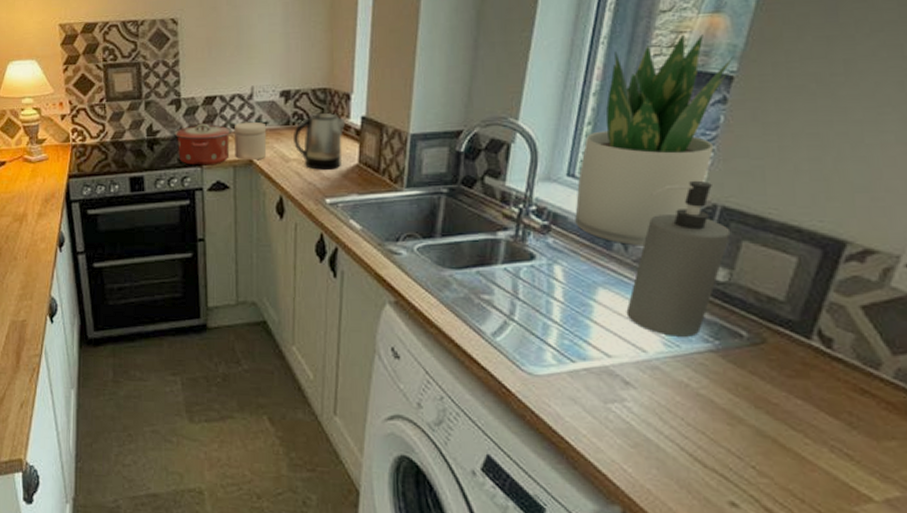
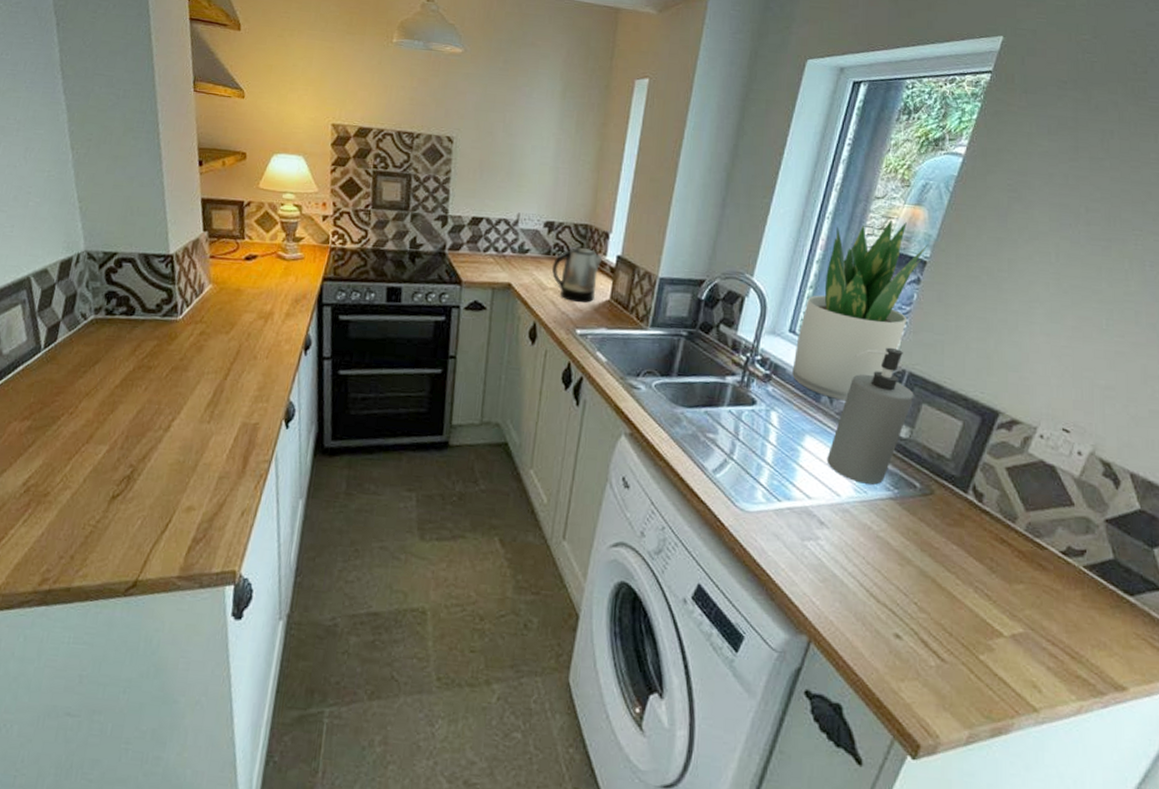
casserole: present [173,123,232,167] -> none [436,242,495,285]
jar: present [235,121,267,161] -> none [495,246,528,285]

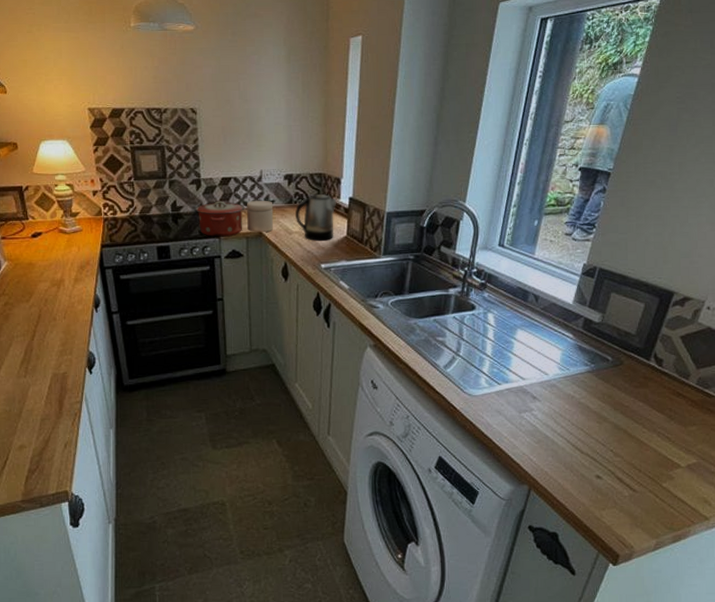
casserole: none [436,242,495,285] -> present [194,201,245,238]
jar: none [495,246,528,285] -> present [247,200,274,233]
planter: present [792,221,928,401] -> none [503,140,611,298]
soap dispenser: present [827,347,914,485] -> none [535,249,604,363]

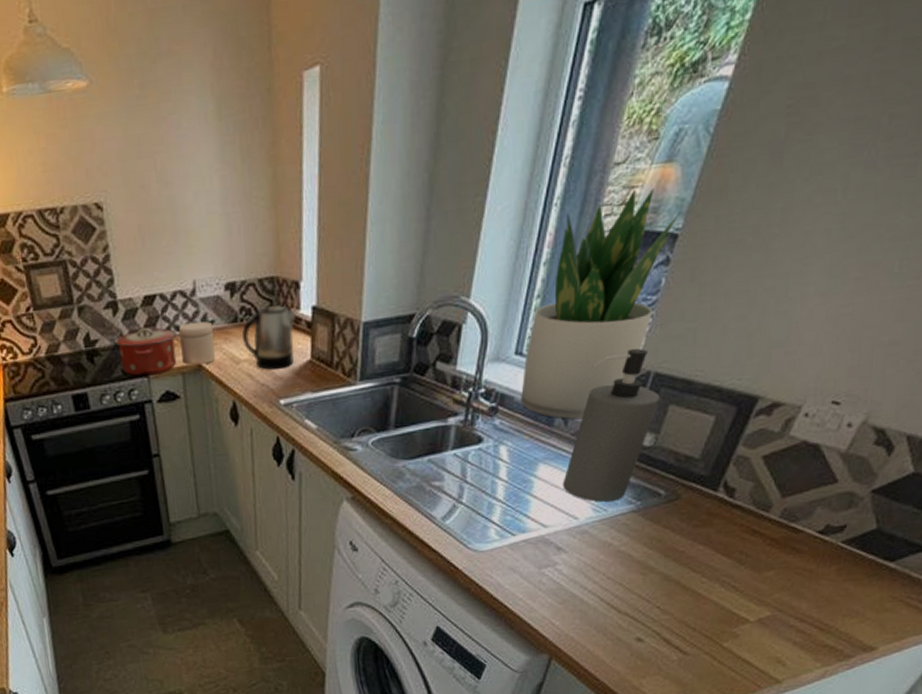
planter: none [503,140,611,298] -> present [521,188,681,420]
soap dispenser: none [535,249,604,363] -> present [562,348,660,502]

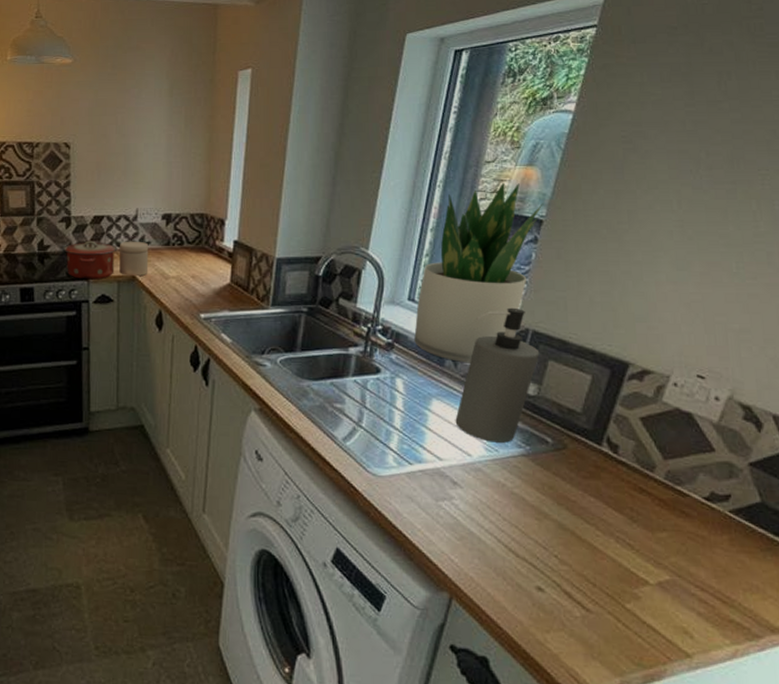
kettle: present [242,304,295,370] -> none [172,235,219,287]

